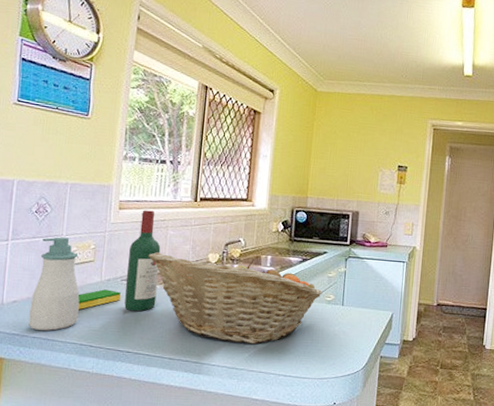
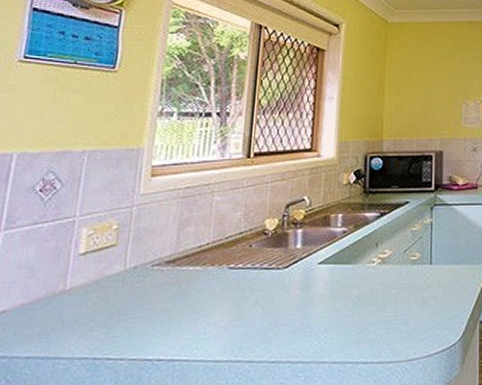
soap bottle: present [28,236,80,331] -> none [21,218,96,347]
dish sponge: present [77,289,121,309] -> none [91,280,151,311]
wine bottle: present [124,210,161,312] -> none [155,174,205,305]
fruit basket: present [148,252,322,345] -> none [187,219,406,329]

